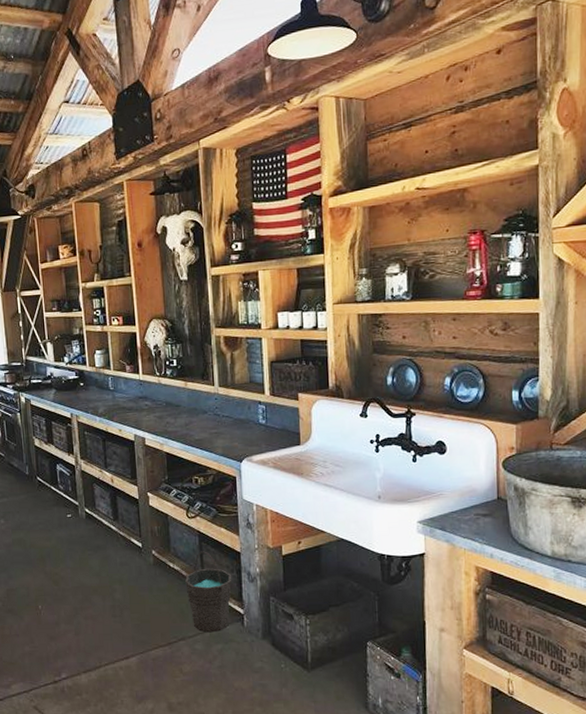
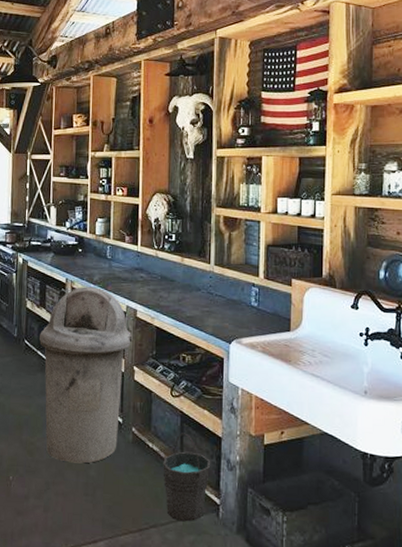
trash can: none [50,418,144,588] -> present [38,286,133,464]

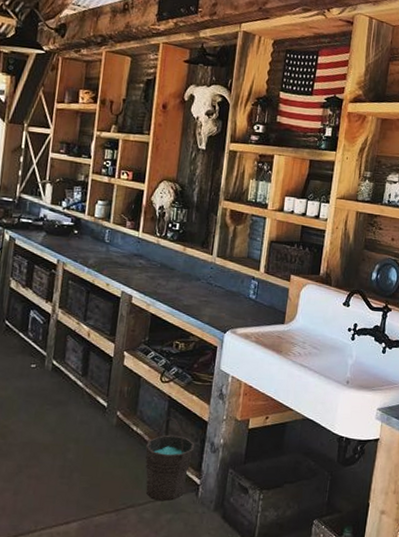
trash can: present [38,286,133,464] -> none [21,269,126,447]

